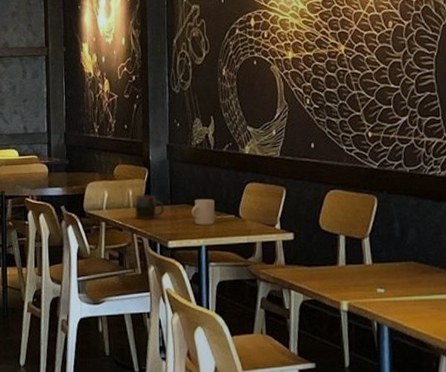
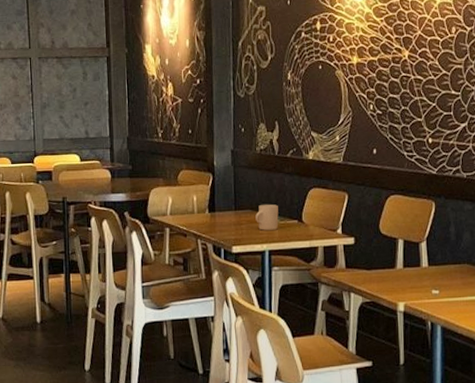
mug: present [134,195,165,220] -> none [198,200,229,225]

